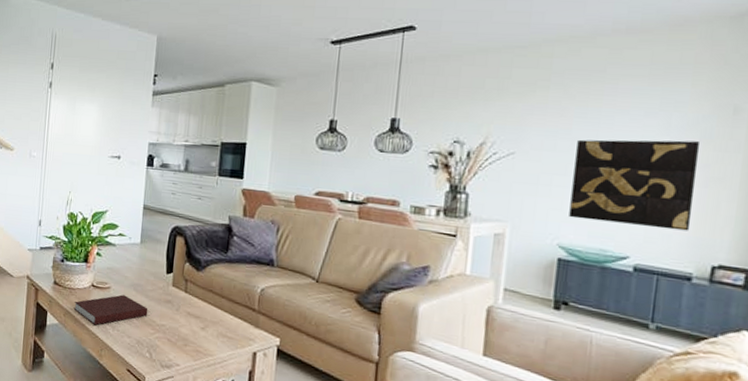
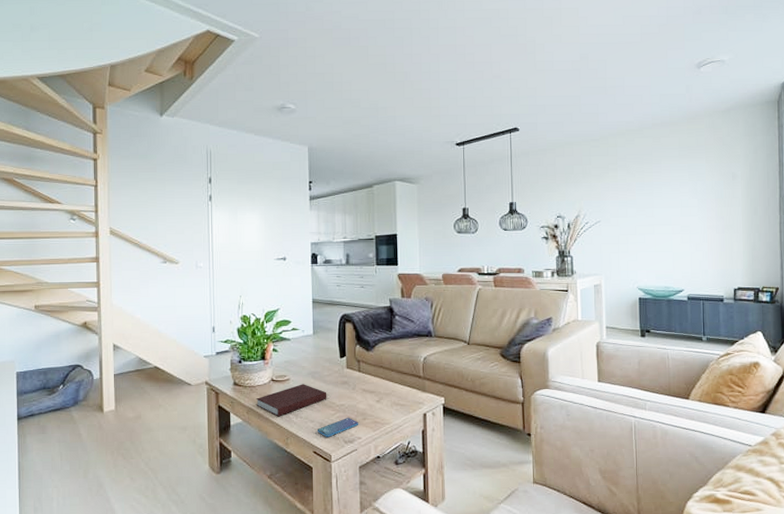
smartphone: none [134,340,179,357] -> present [318,418,359,437]
wall art: present [569,139,701,231] -> none [641,201,718,266]

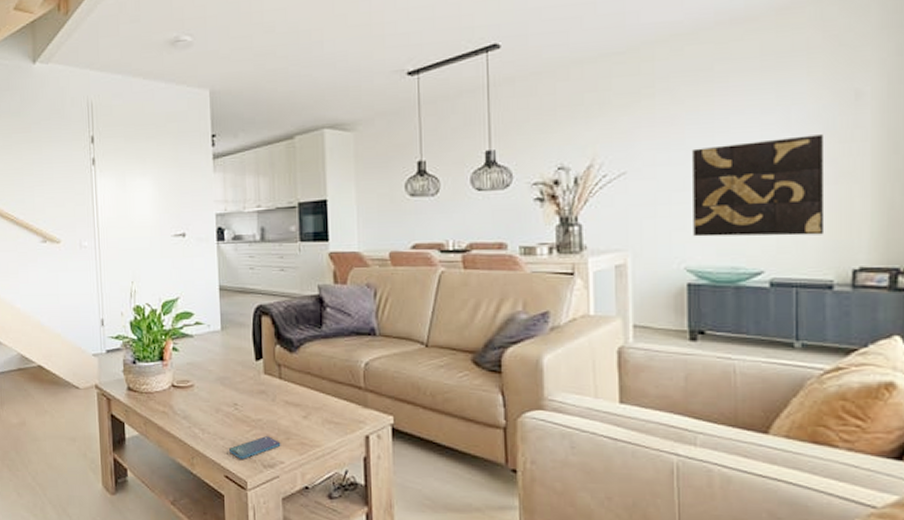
notebook: present [256,384,327,417] -> none [154,392,240,431]
wall art: none [641,201,718,266] -> present [693,135,825,237]

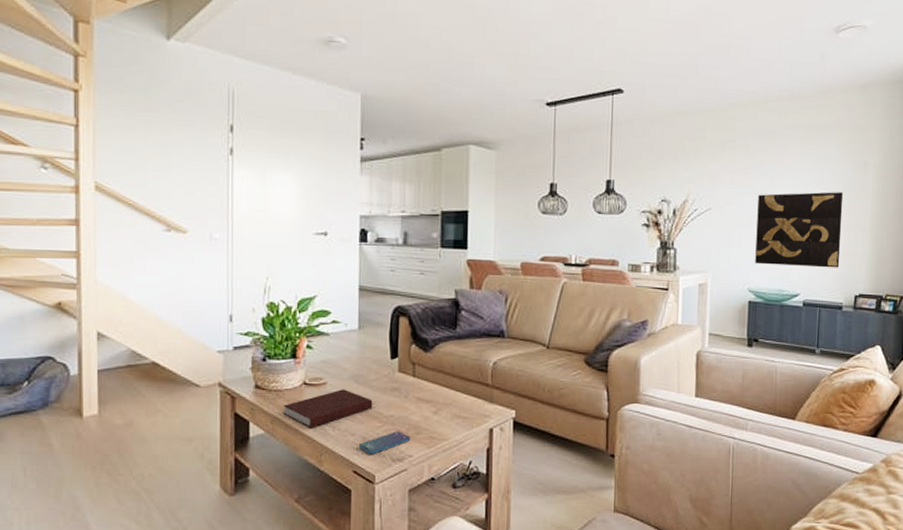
notebook: none [154,392,240,431] -> present [282,389,373,428]

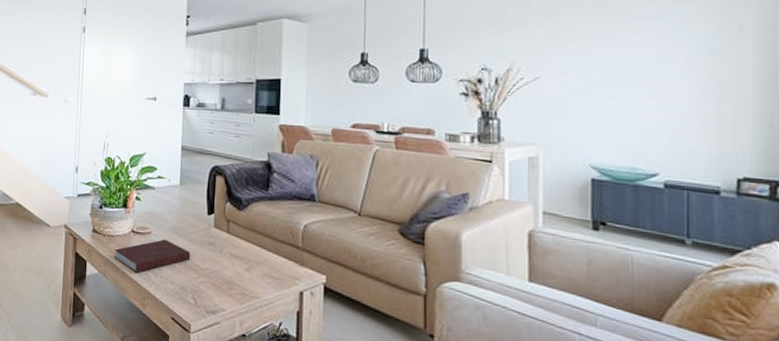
smartphone: present [359,431,411,454] -> none [177,284,224,304]
wall art: present [755,192,844,268] -> none [598,58,713,146]

